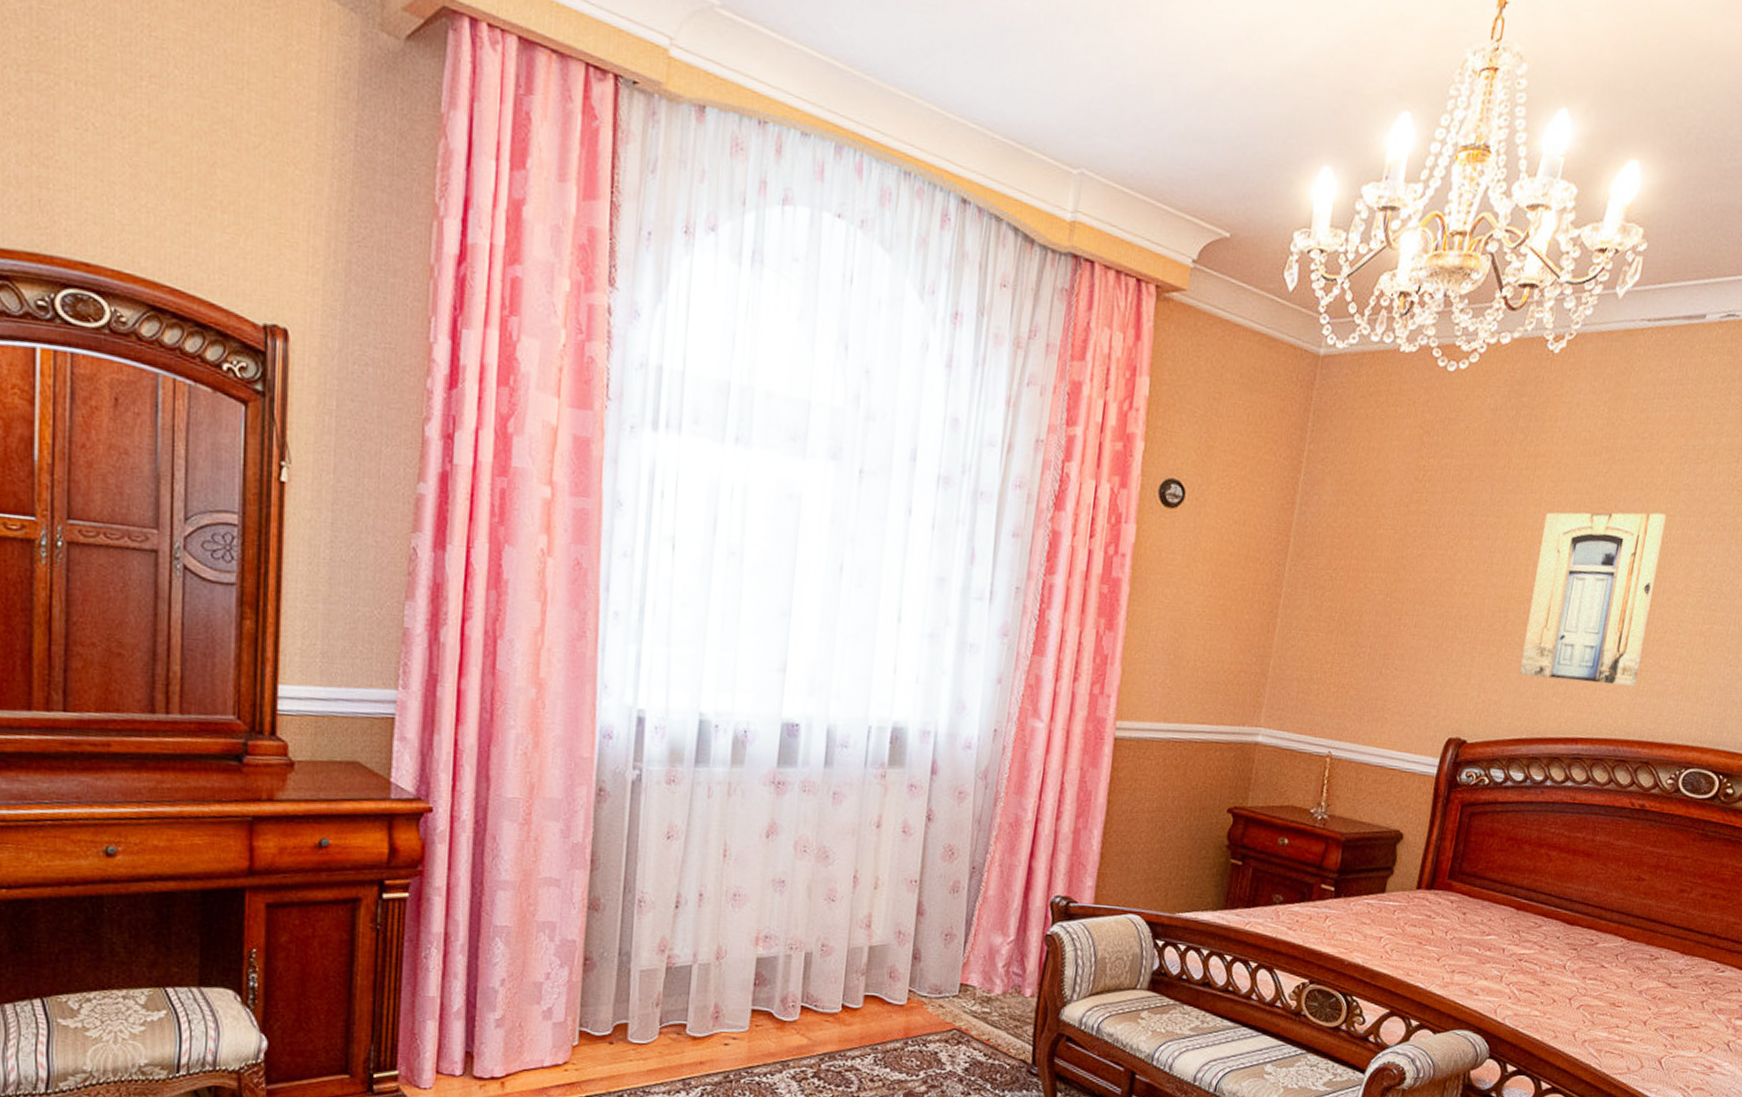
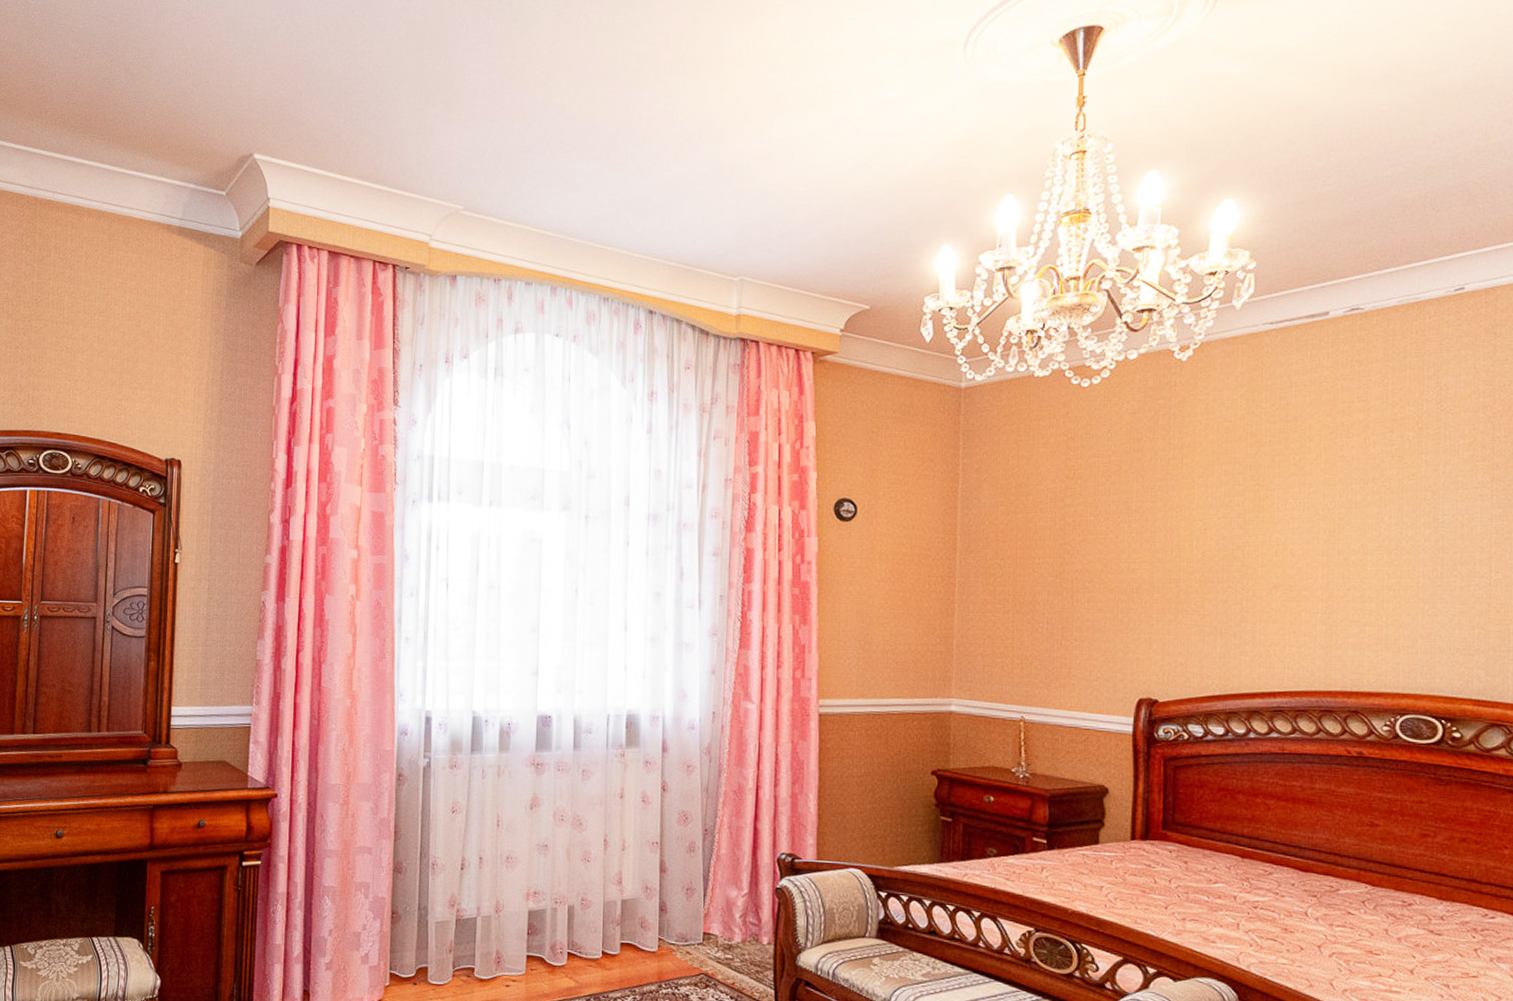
wall art: present [1519,512,1667,686] -> none [1200,484,1327,641]

